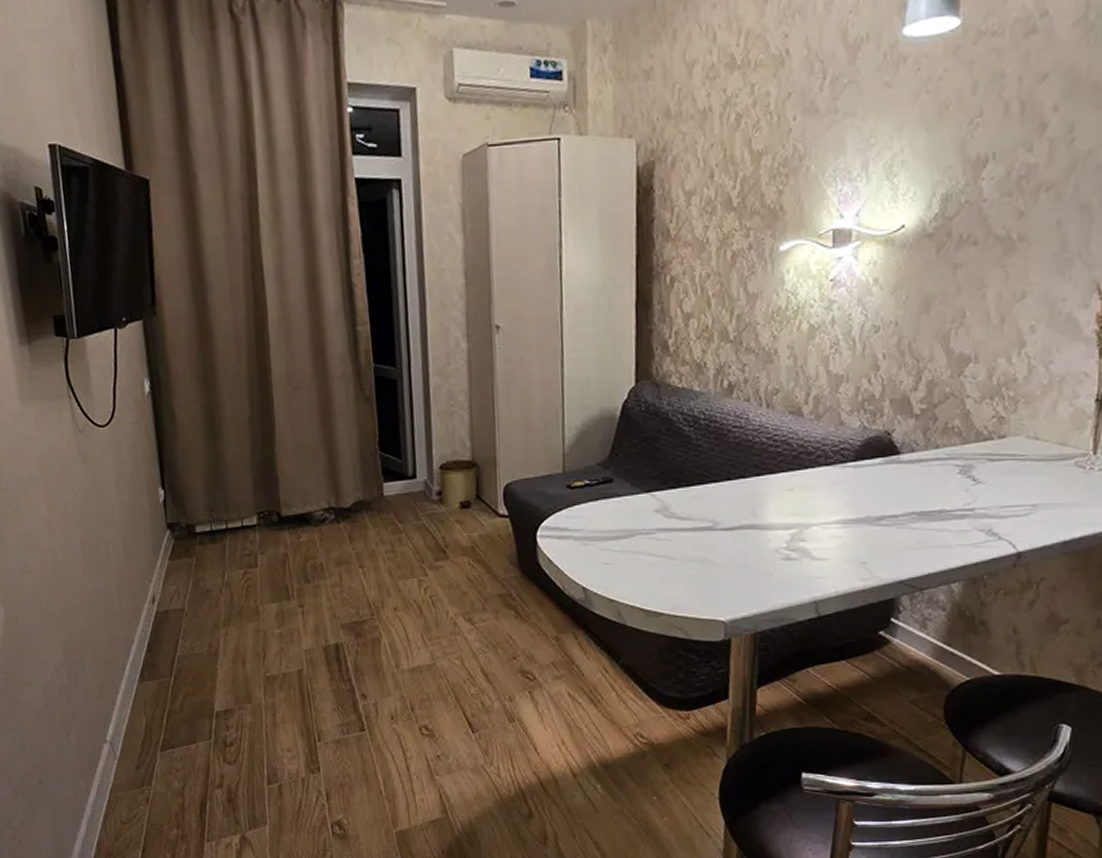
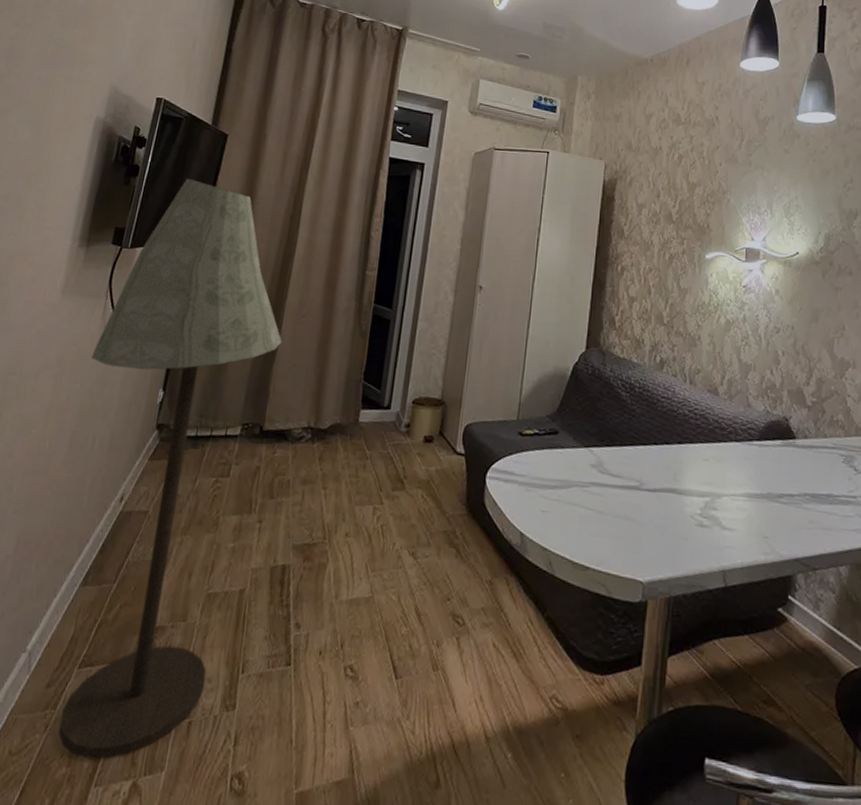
floor lamp: none [74,243,286,821] -> present [58,178,282,760]

